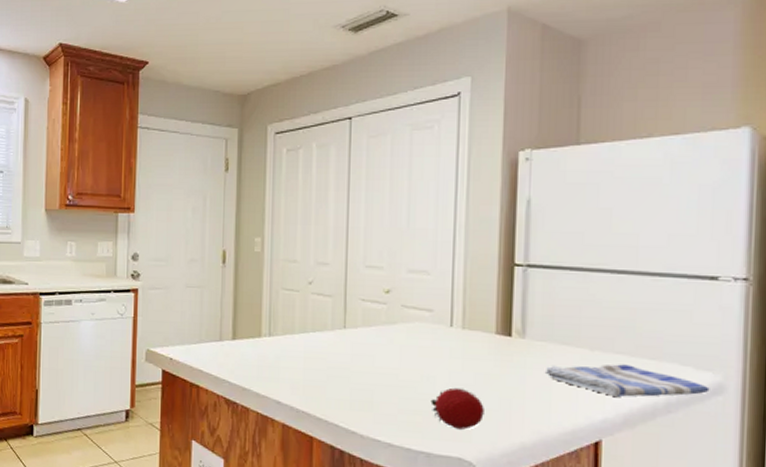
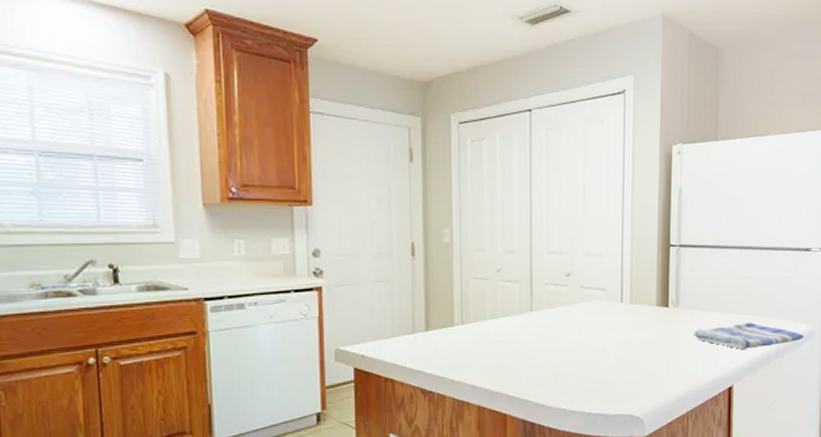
fruit: present [430,388,484,430] -> none [606,356,648,391]

